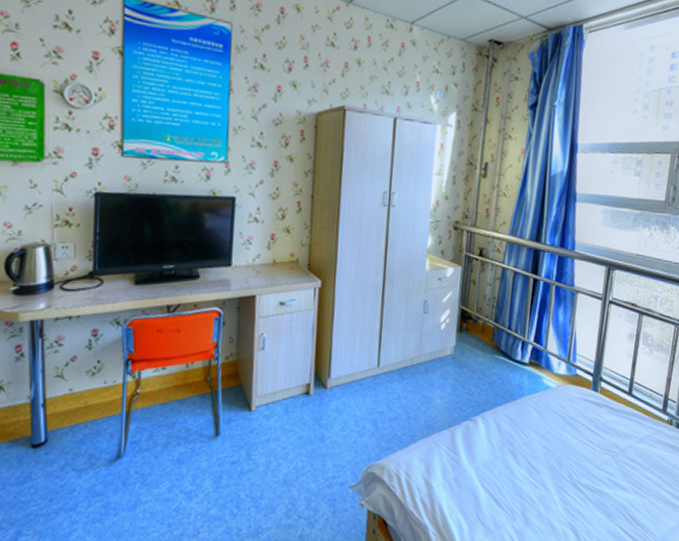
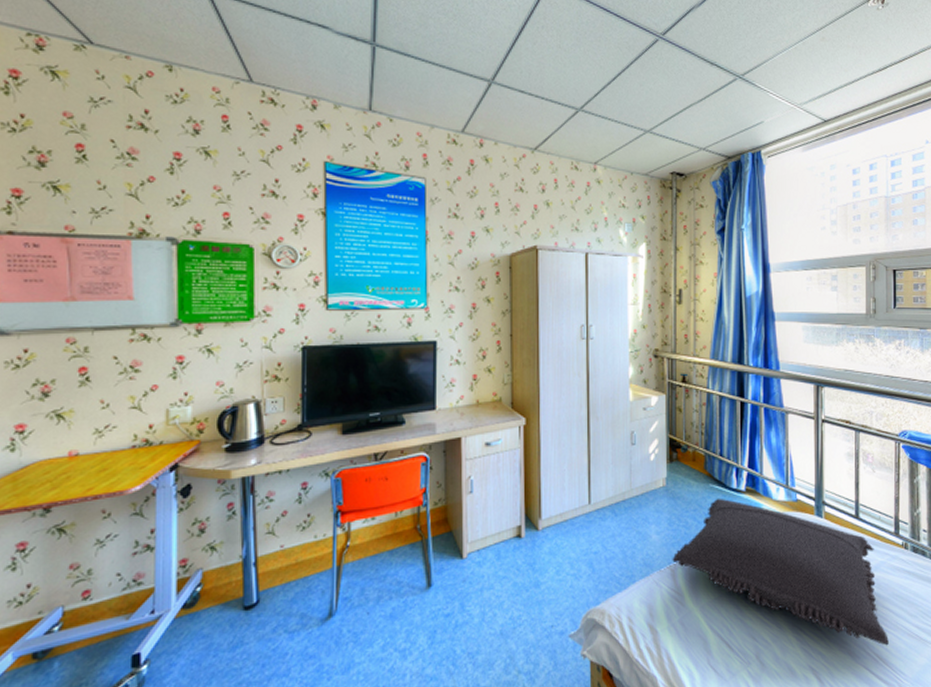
pillow: none [452,368,644,509] -> present [672,498,889,646]

